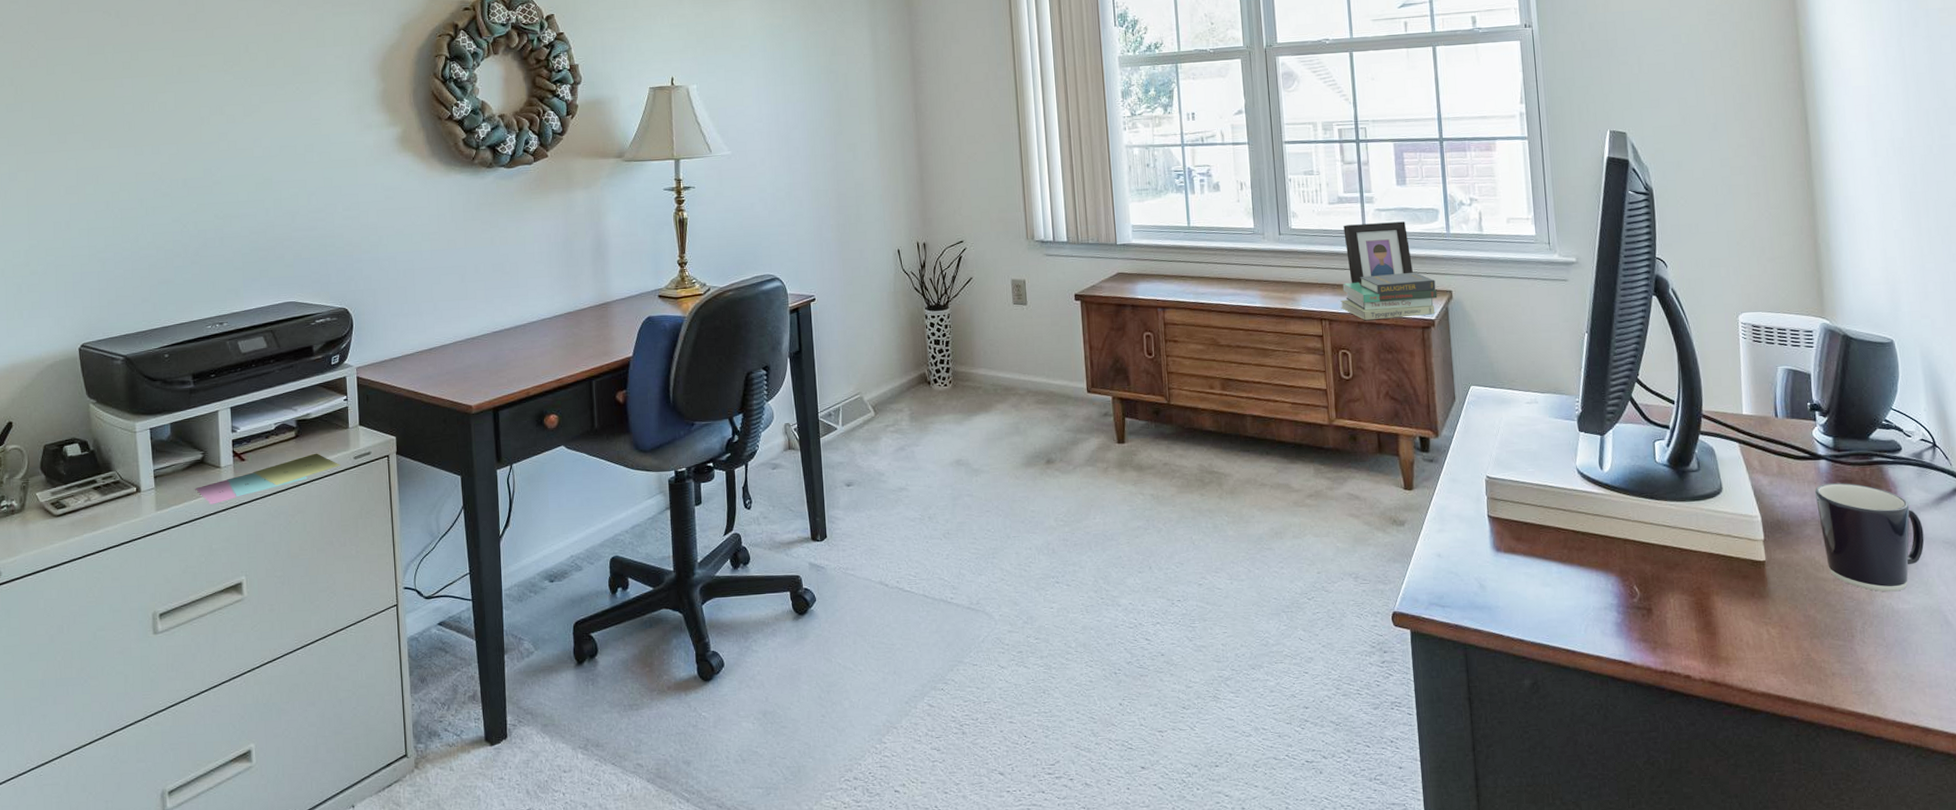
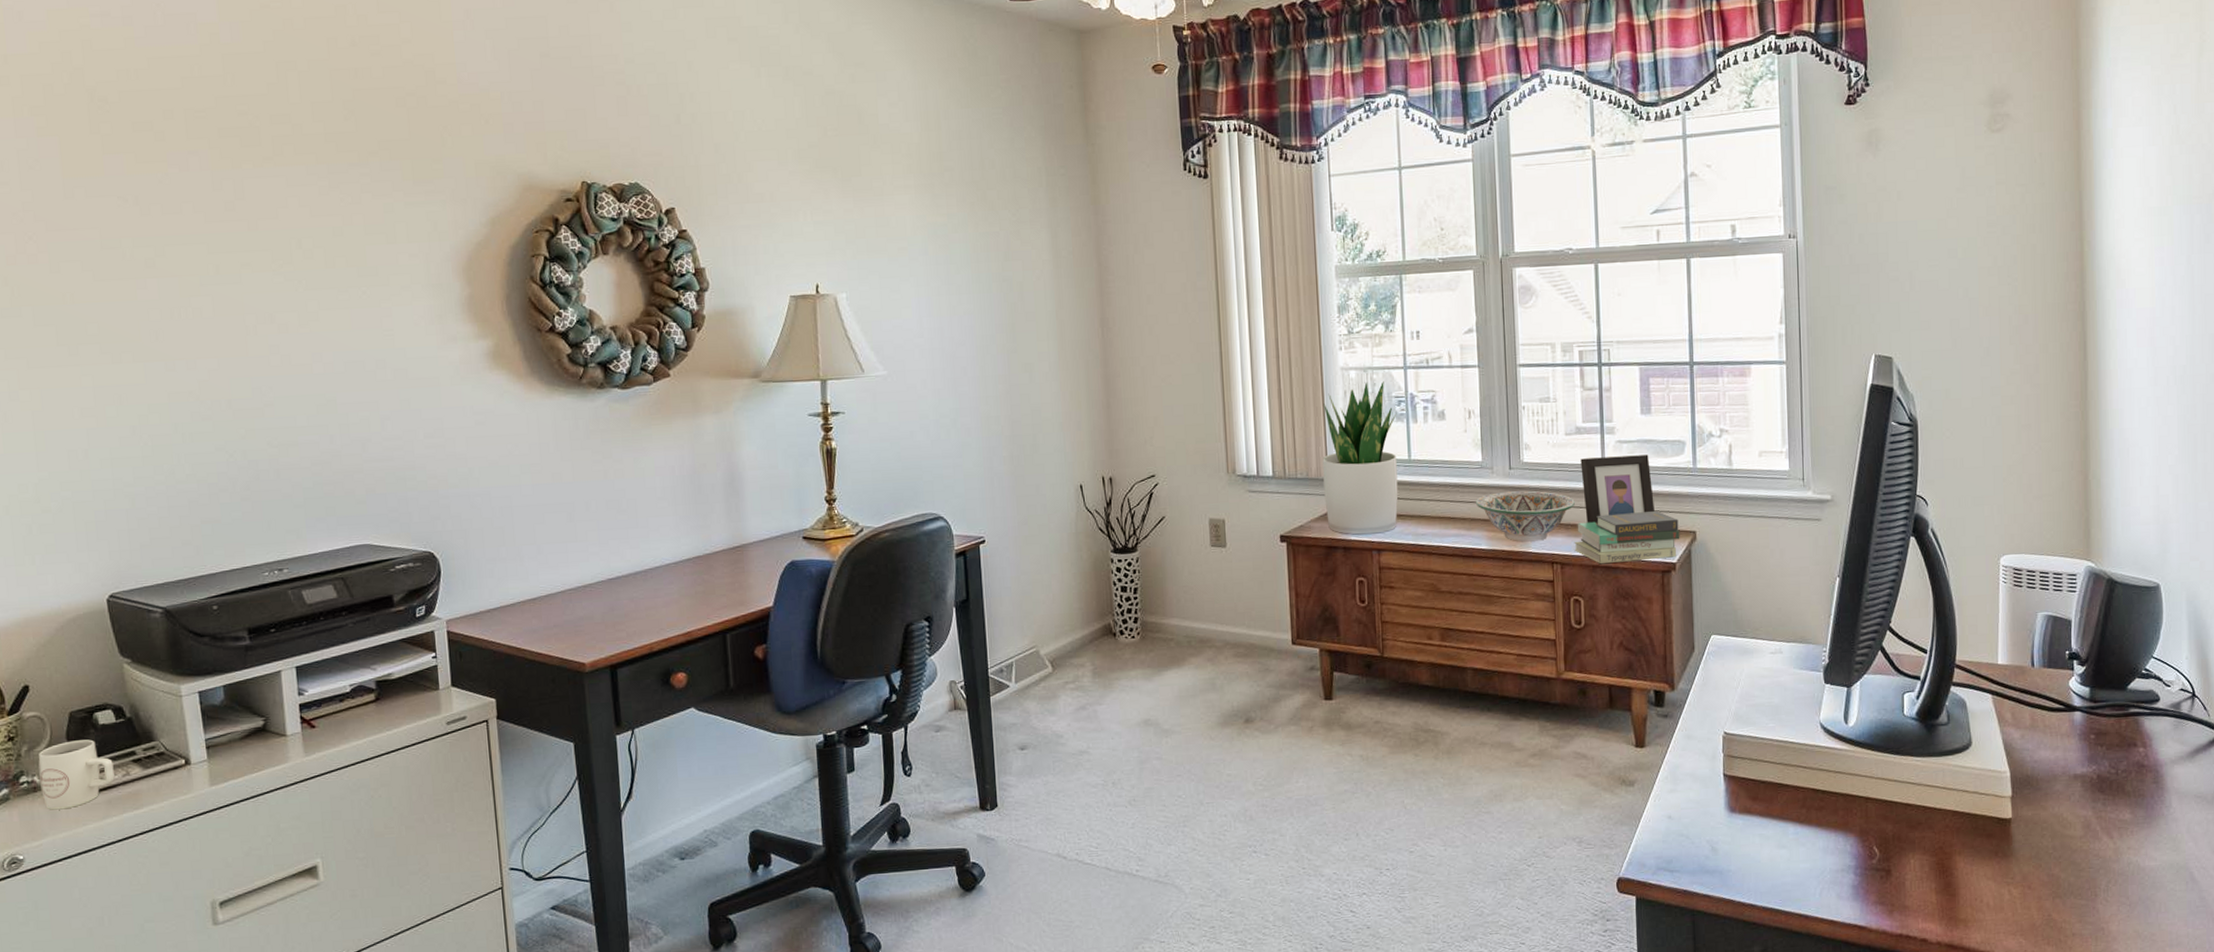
mug: none [16,469,79,531] -> present [37,739,116,810]
sticky notes: present [195,453,341,505] -> none [256,718,432,778]
planter: none [1111,157,1180,295] -> present [1322,381,1399,536]
decorative bowl: none [1249,254,1340,300] -> present [1475,490,1575,542]
mug: present [1814,482,1924,592] -> none [2067,735,2176,849]

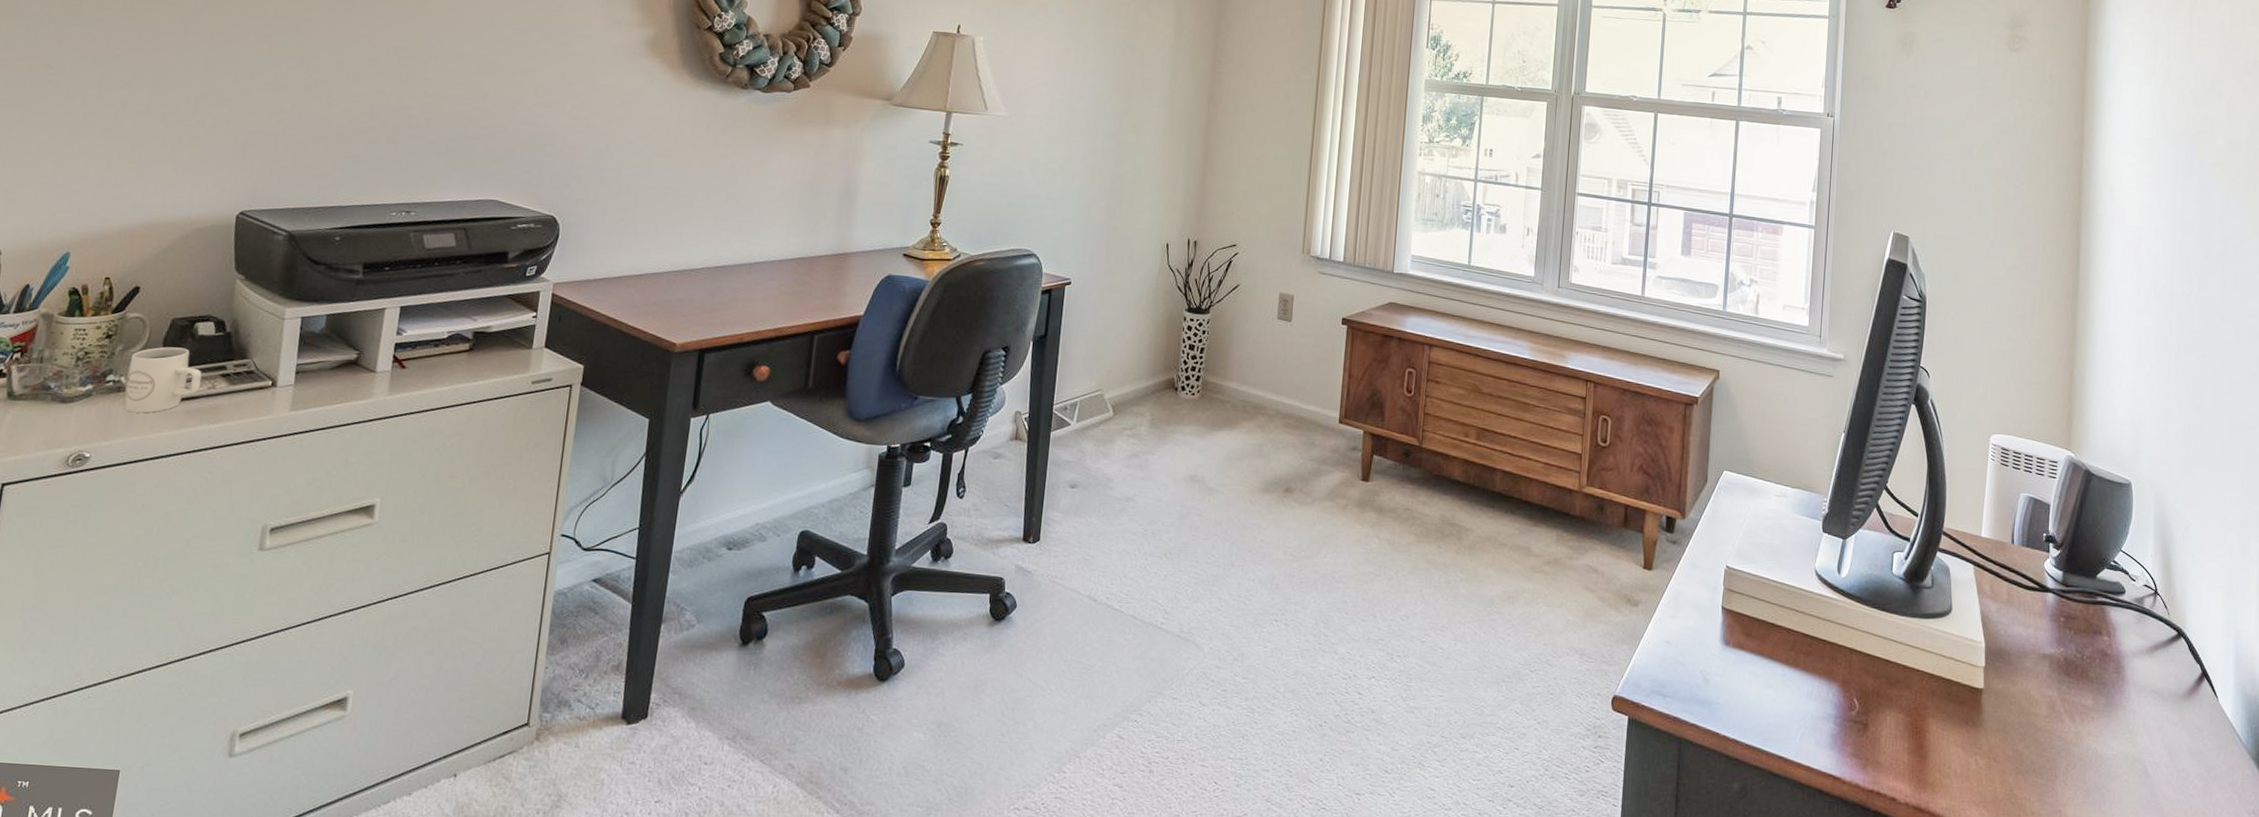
planter: present [1322,381,1399,536] -> none [1387,188,1463,331]
decorative bowl: present [1475,490,1575,542] -> none [1523,307,1613,359]
books: present [1574,511,1680,565] -> none [1608,342,1705,392]
picture frame: present [1580,454,1654,523] -> none [1622,287,1685,349]

